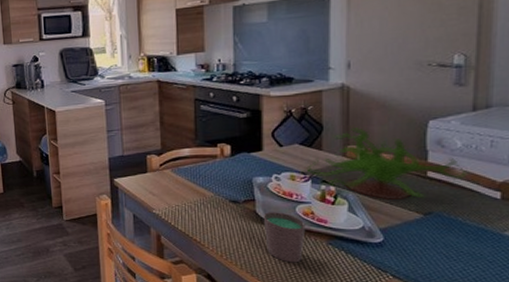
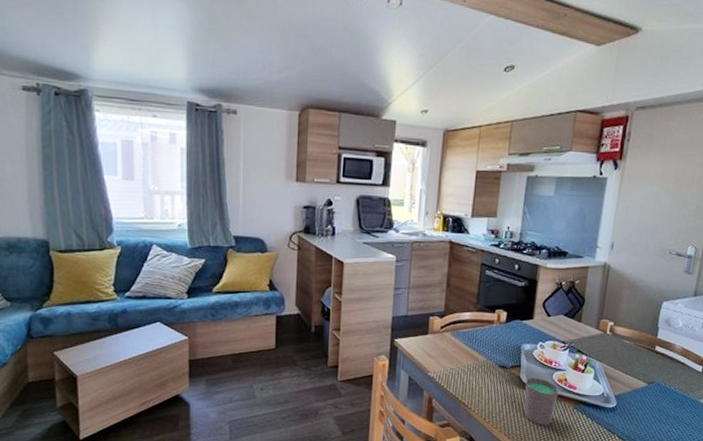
plant: present [306,126,468,201] -> none [566,302,683,371]

